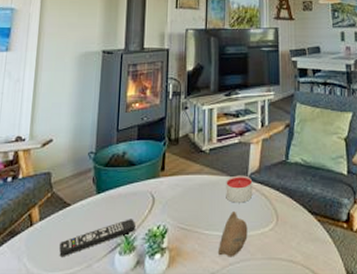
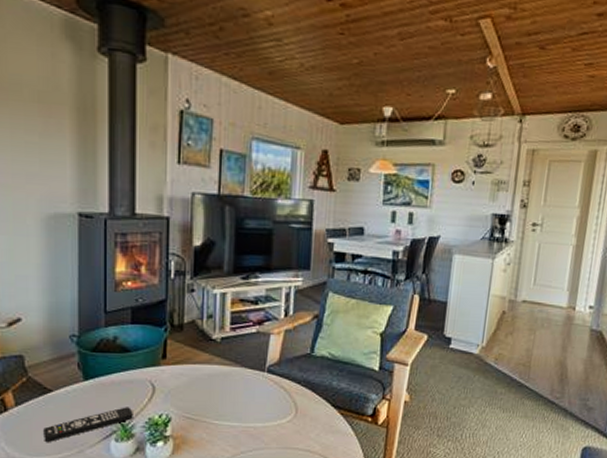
cup: present [219,211,248,257] -> none [229,403,263,446]
candle: present [226,175,253,203] -> none [239,367,271,395]

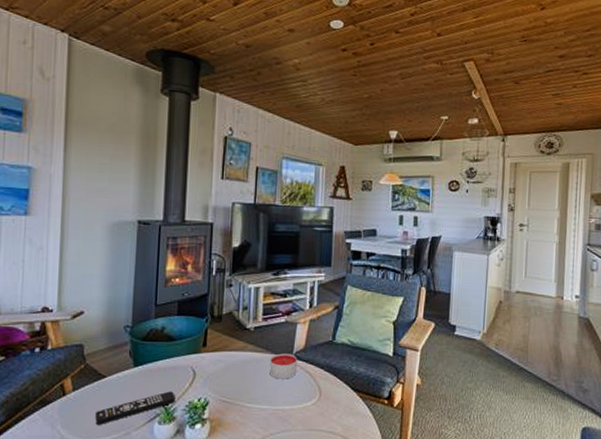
candle: none [239,367,271,395] -> present [269,353,298,379]

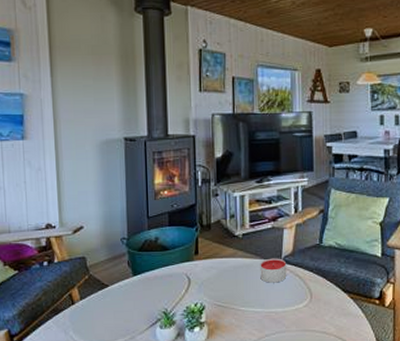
remote control: present [95,391,176,426] -> none [102,297,174,331]

